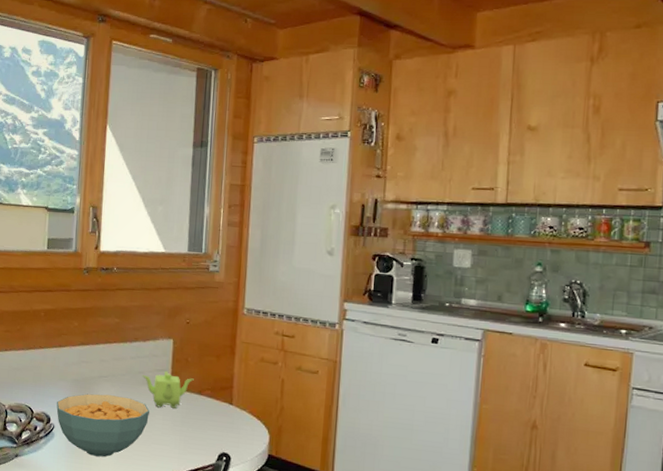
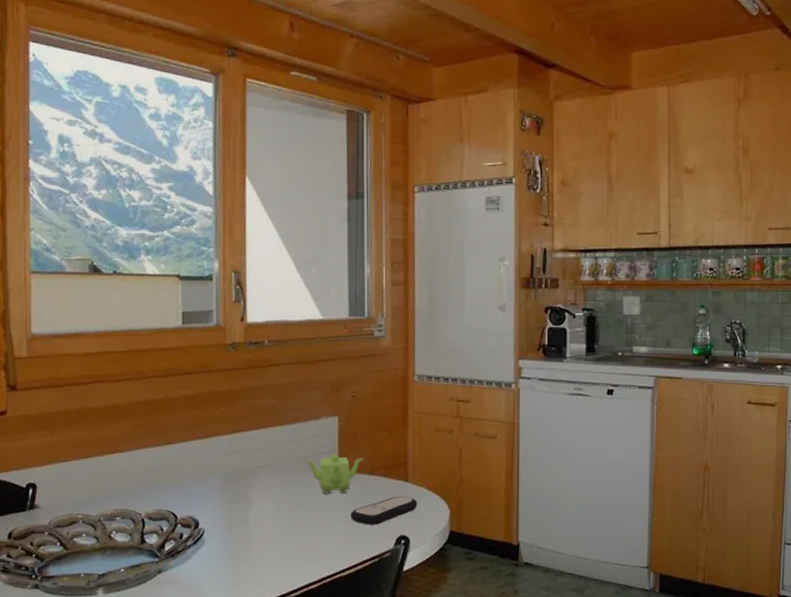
cereal bowl: present [56,393,149,457] -> none [204,487,316,559]
remote control: none [179,416,240,440] -> present [351,496,417,525]

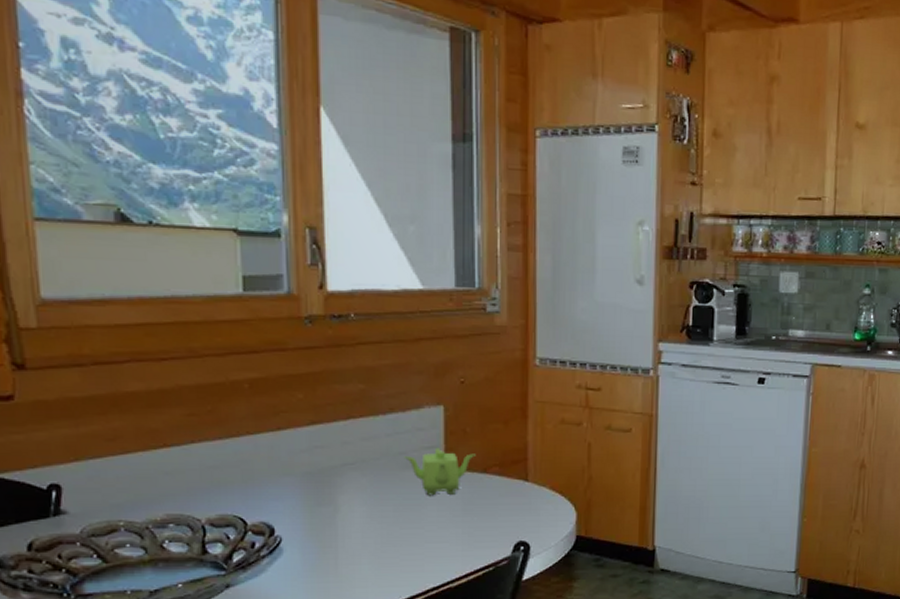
remote control: present [351,496,417,525] -> none [460,497,539,530]

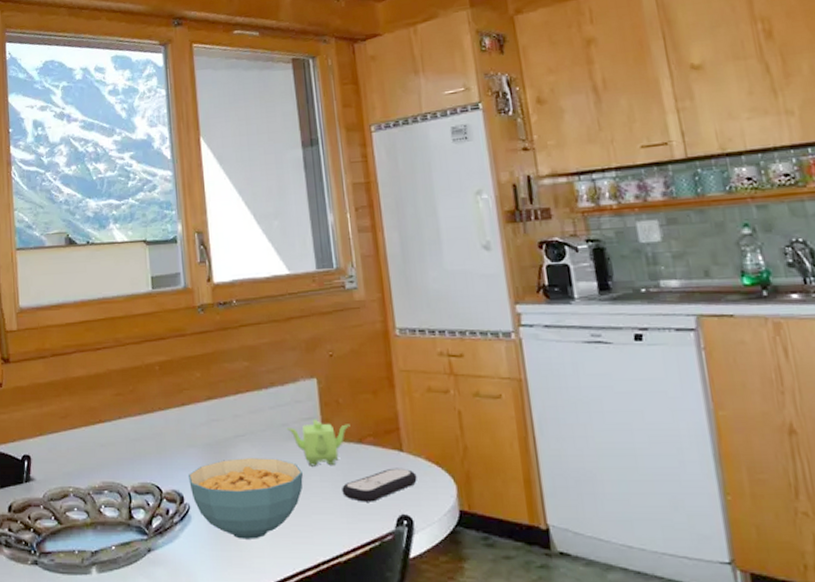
cereal bowl: none [281,487,418,570] -> present [187,458,303,539]
remote control: none [460,497,539,530] -> present [342,468,417,502]

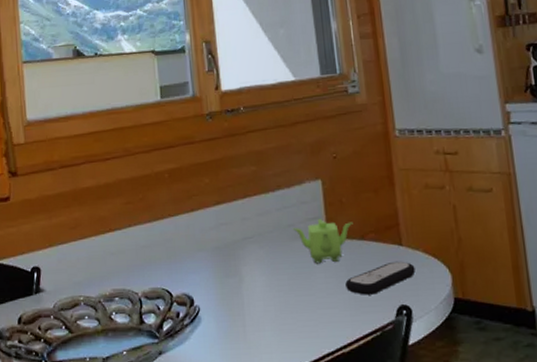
cereal bowl: present [187,458,303,539] -> none [197,258,309,337]

